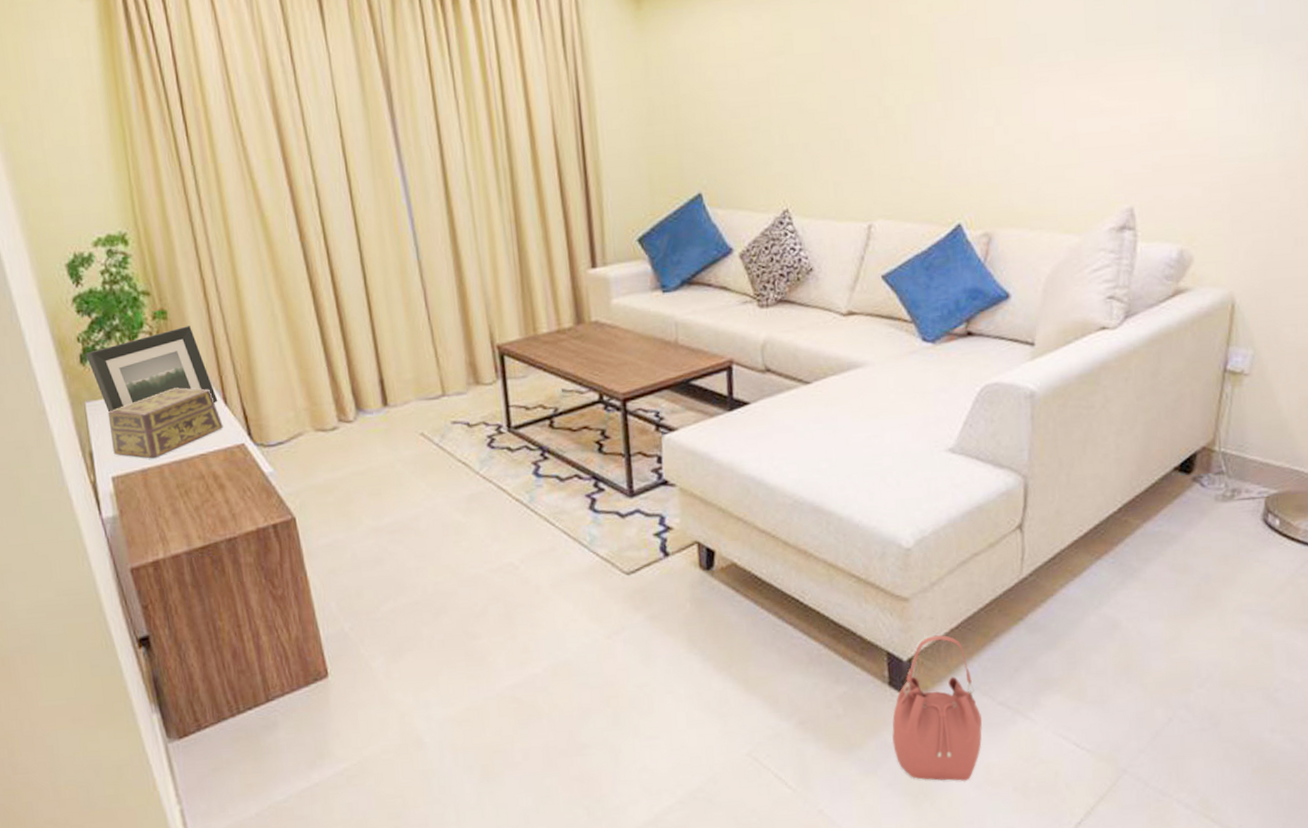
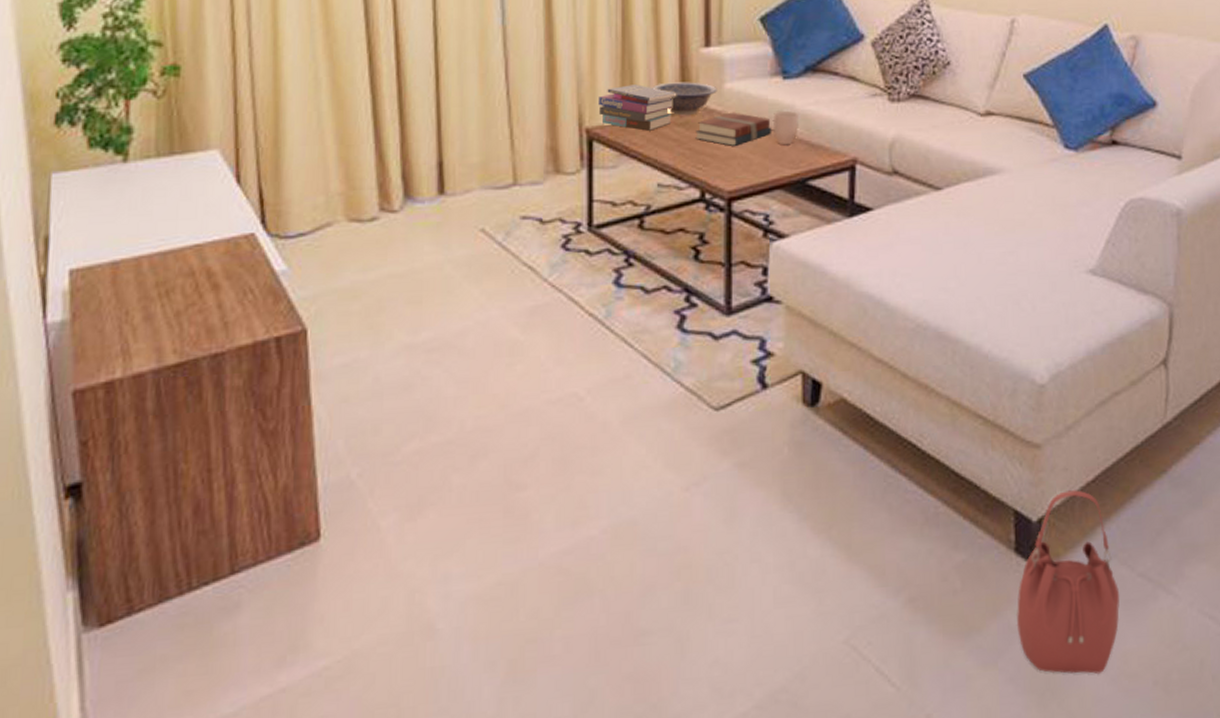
picture frame: present [85,326,218,413] -> none [63,86,229,187]
decorative box: present [107,387,224,459] -> none [78,160,231,248]
books: none [505,305,572,345] -> present [598,84,677,131]
decorative bowl: none [549,300,606,330] -> present [652,82,717,116]
books: none [590,324,657,354] -> present [695,112,772,146]
mug: none [656,321,679,352] -> present [774,111,798,146]

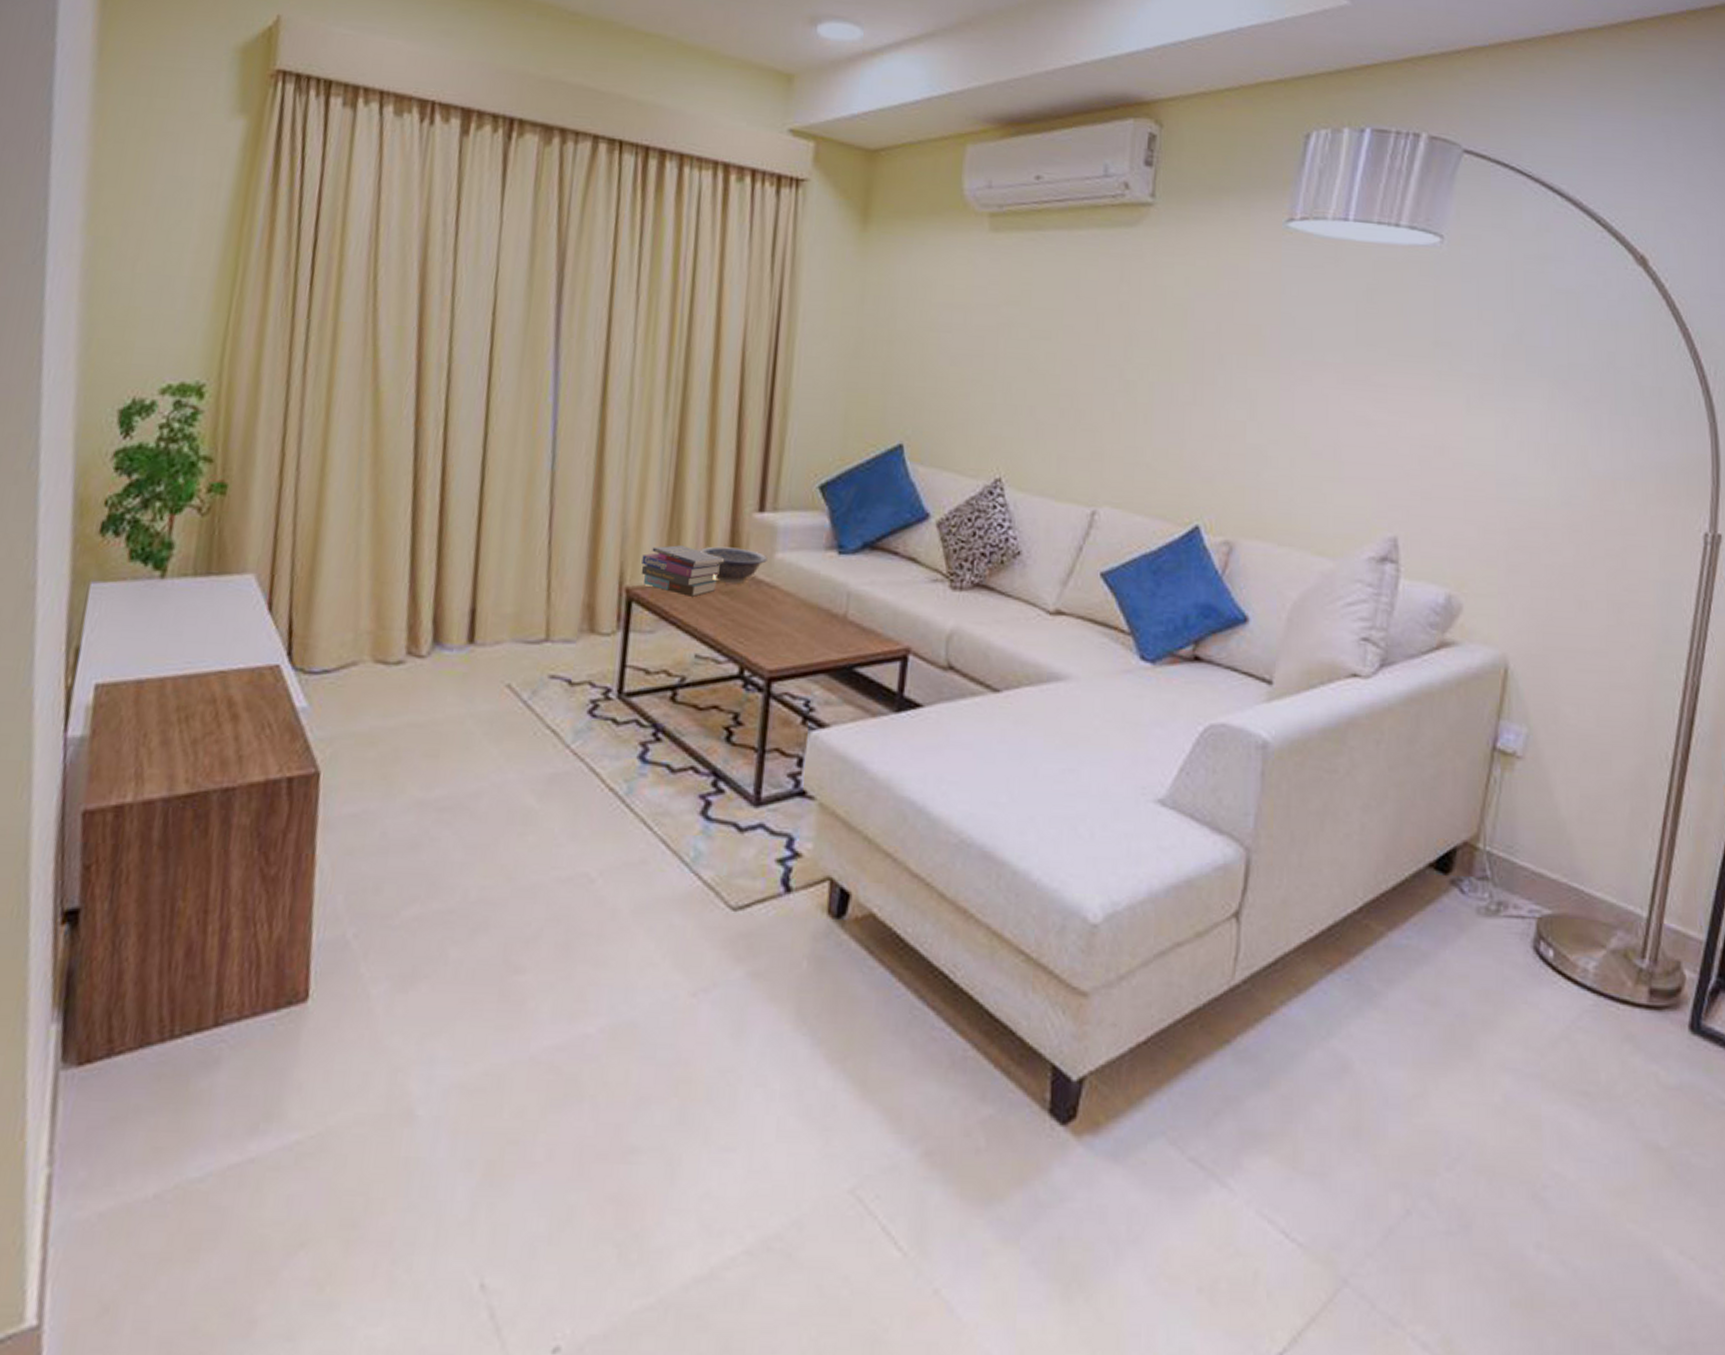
books: present [695,112,772,146] -> none [739,584,822,622]
mug: present [774,111,798,146] -> none [823,589,851,627]
handbag: present [1016,490,1120,674] -> none [1044,1050,1166,1269]

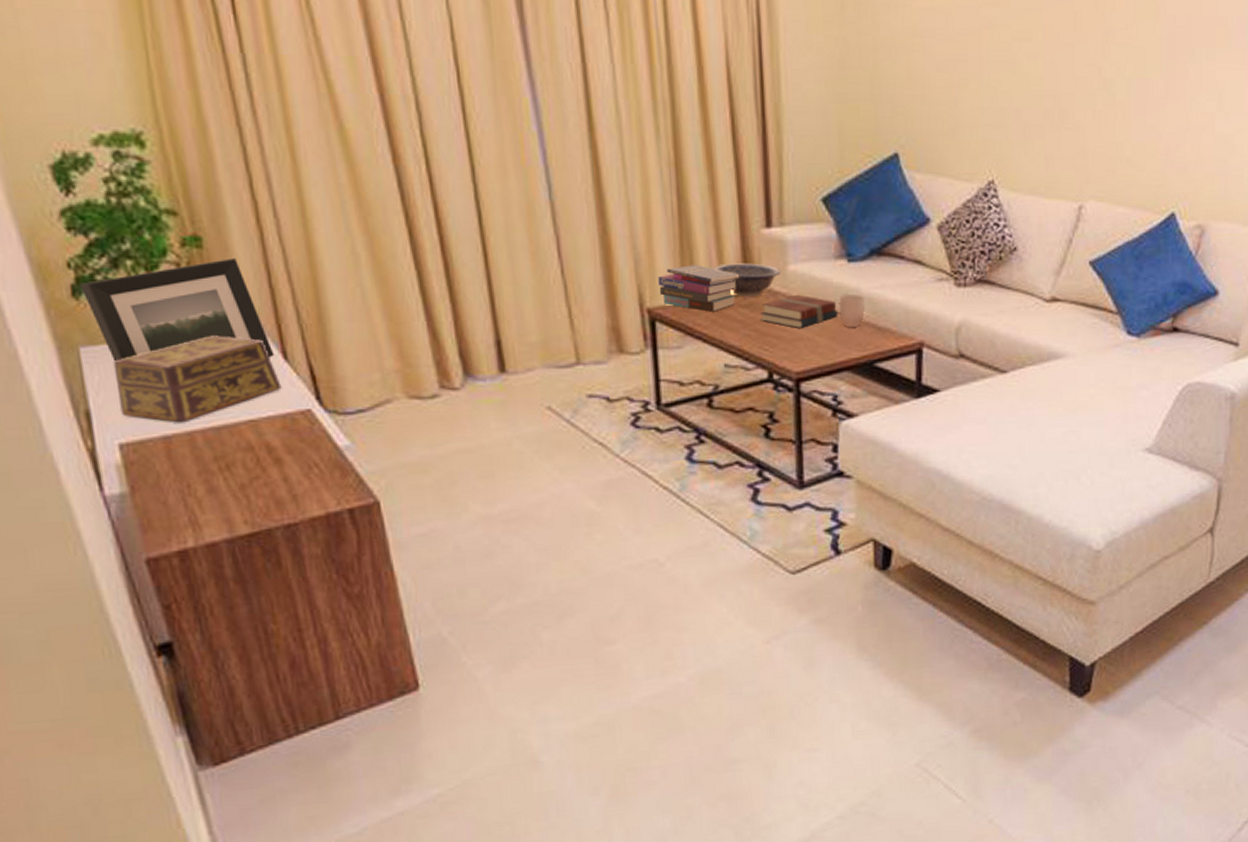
decorative box: none [107,581,259,668] -> present [113,336,282,423]
picture frame: none [109,506,261,607] -> present [79,258,275,362]
books: none [739,584,822,622] -> present [760,294,839,328]
mug: none [823,589,851,627] -> present [839,295,864,328]

